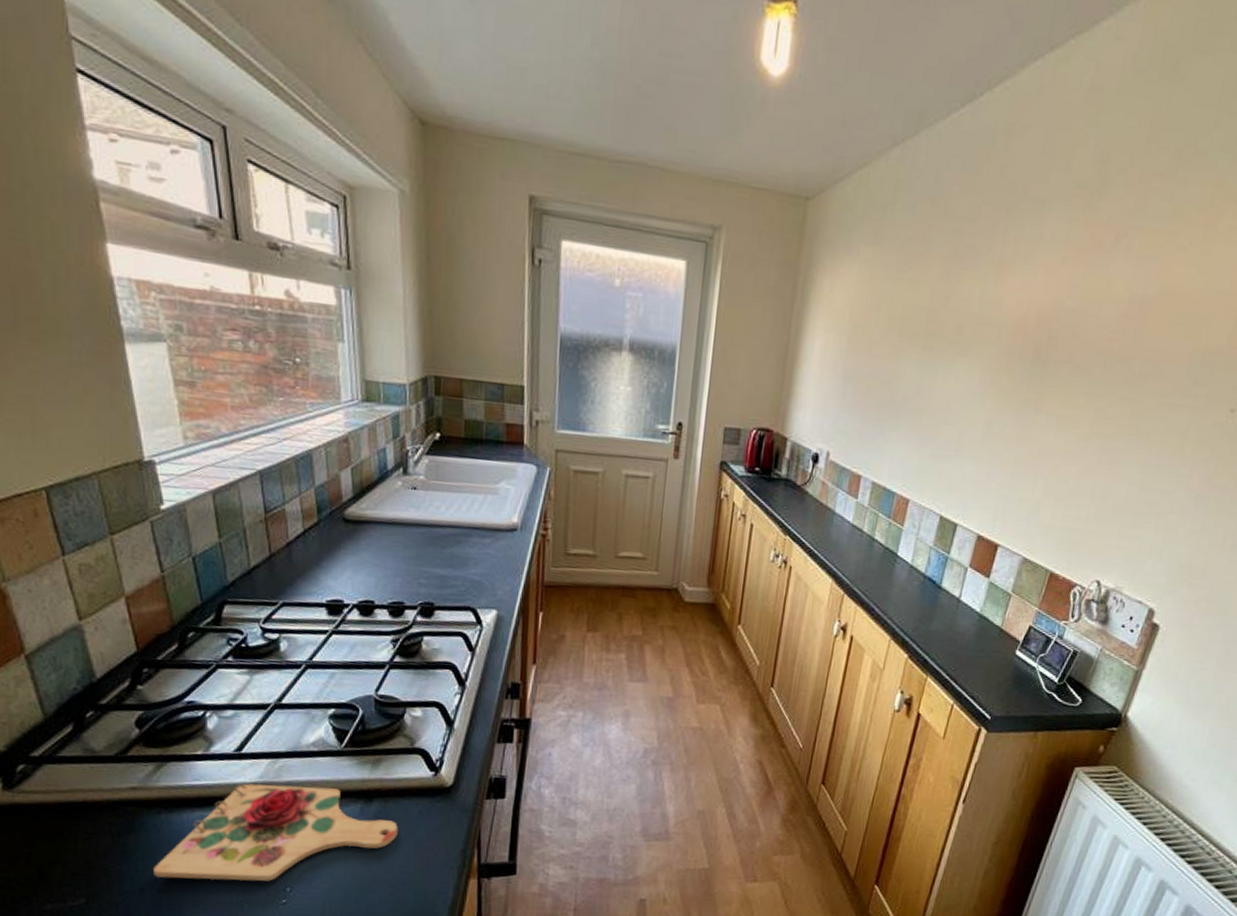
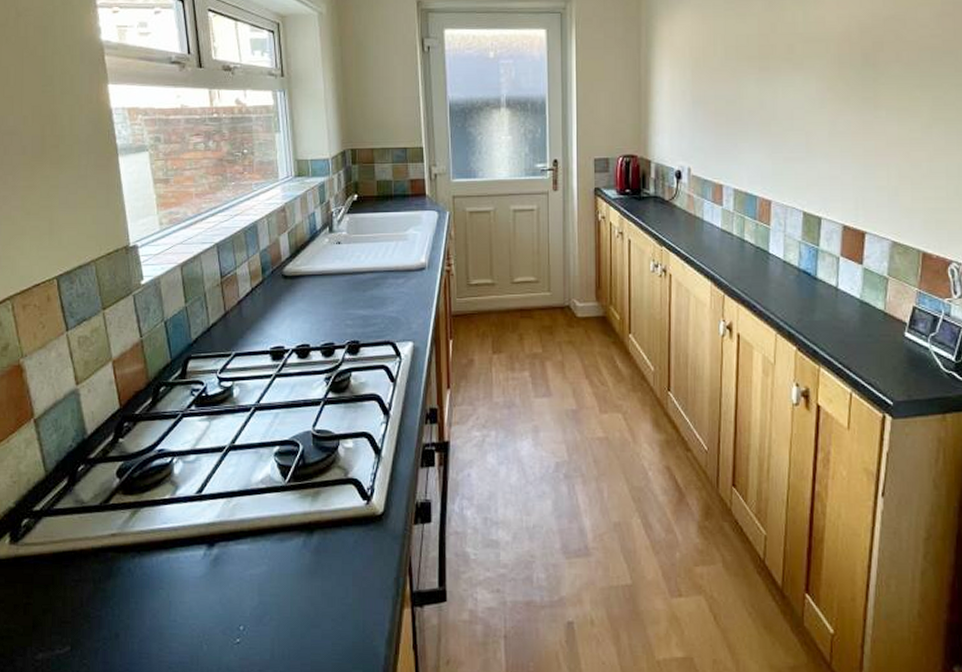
cutting board: present [153,783,398,881] -> none [127,523,337,622]

